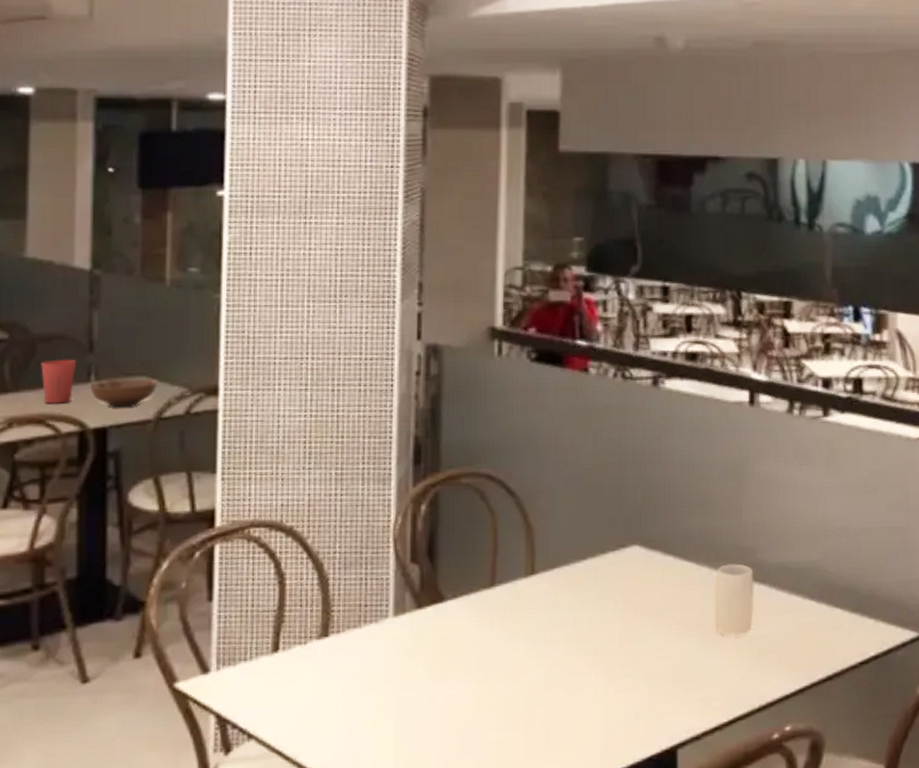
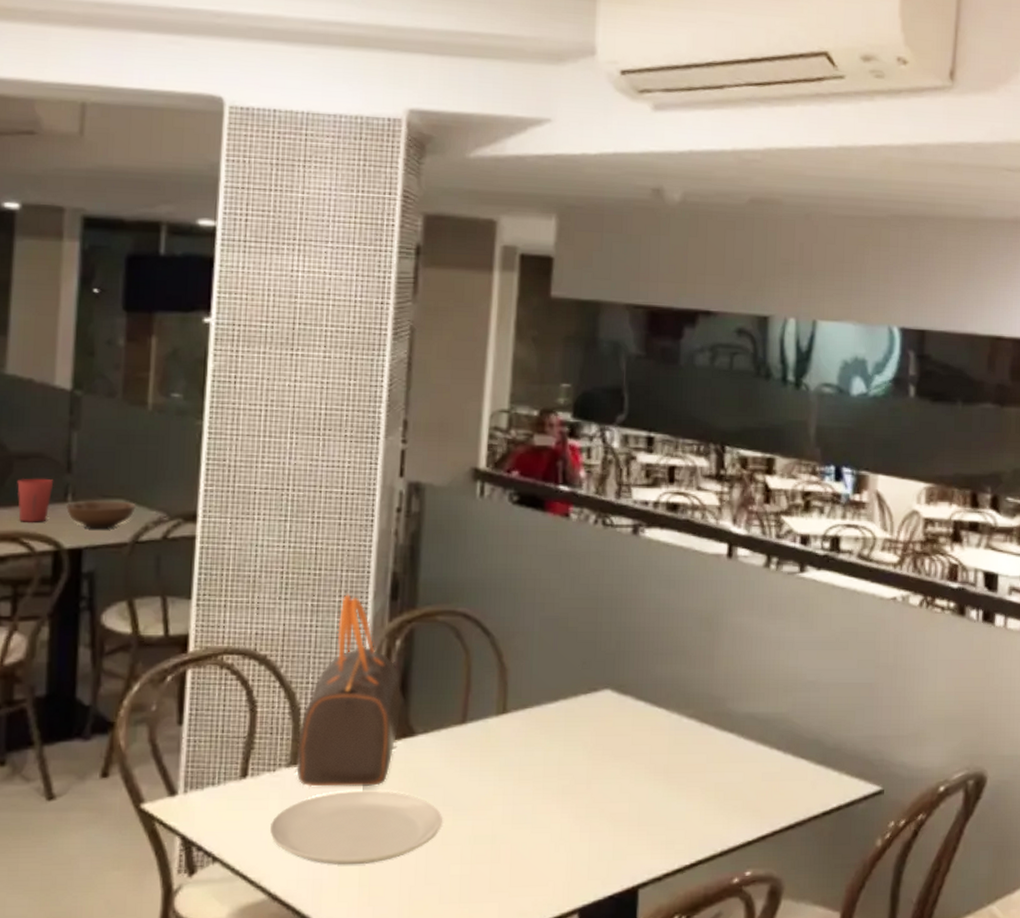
plate: none [303,659,476,737] -> present [269,790,442,864]
handbag: none [326,461,428,658] -> present [296,594,401,787]
cup: present [714,563,754,636] -> none [681,712,723,781]

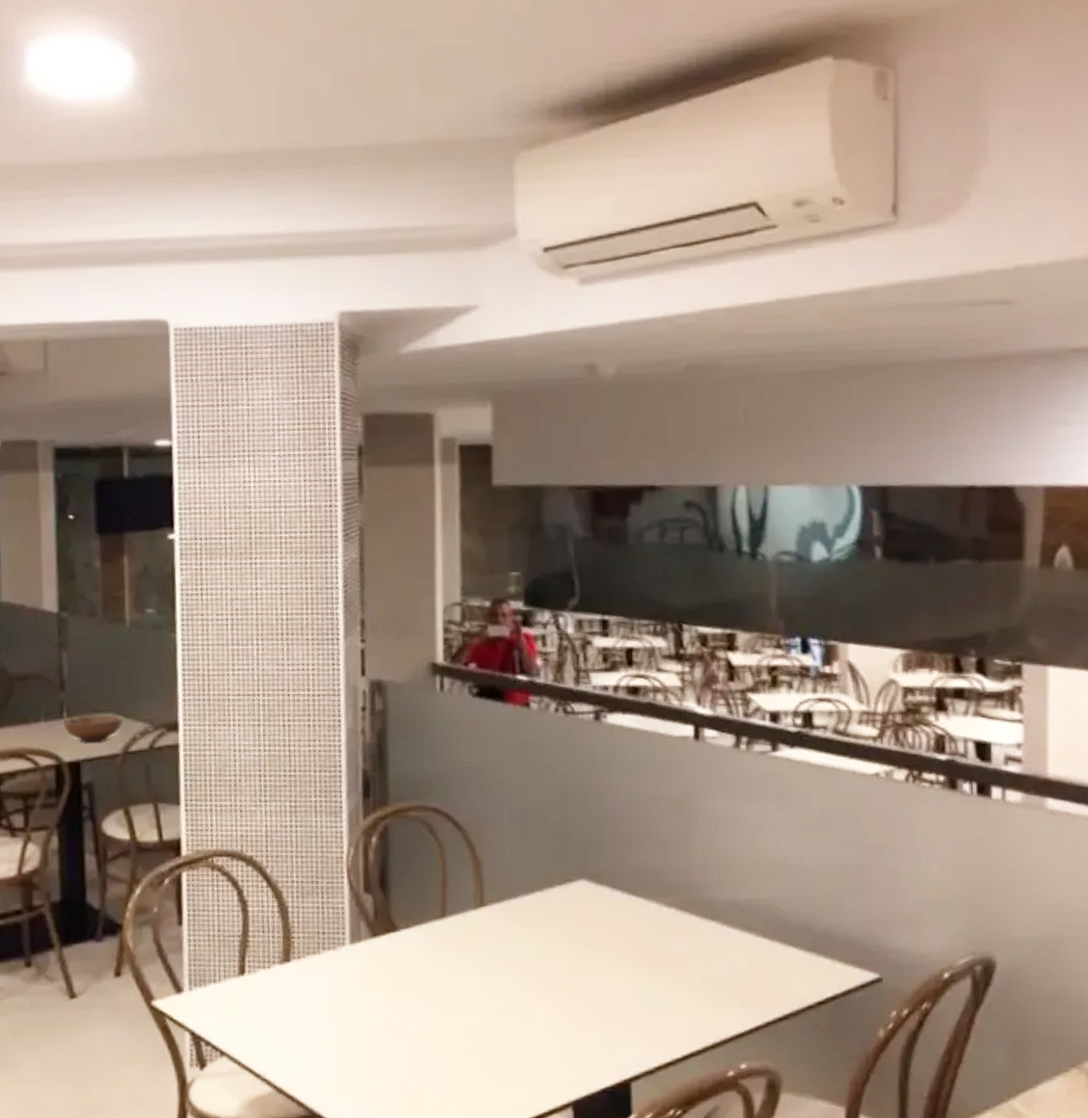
cup: present [17,478,54,523] -> none [19,697,51,740]
plate: present [269,790,442,864] -> none [269,985,431,1058]
handbag: present [296,594,401,787] -> none [288,794,382,983]

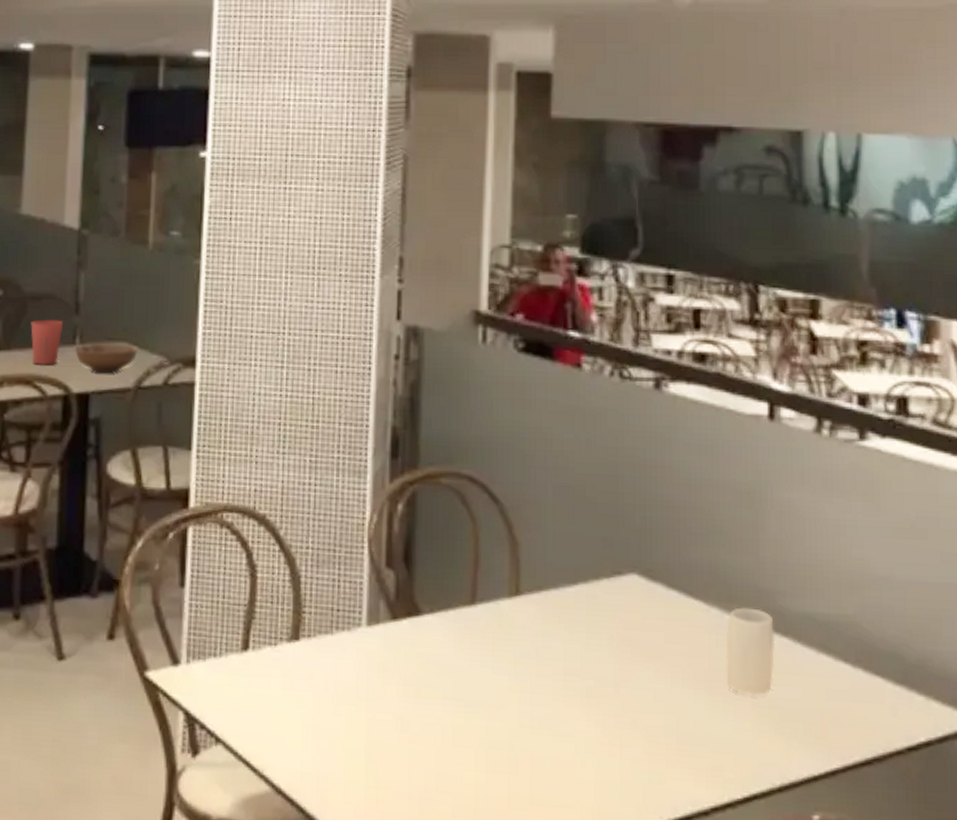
cup: none [19,697,51,740] -> present [31,319,64,366]
cup: none [663,900,705,972] -> present [726,607,775,695]

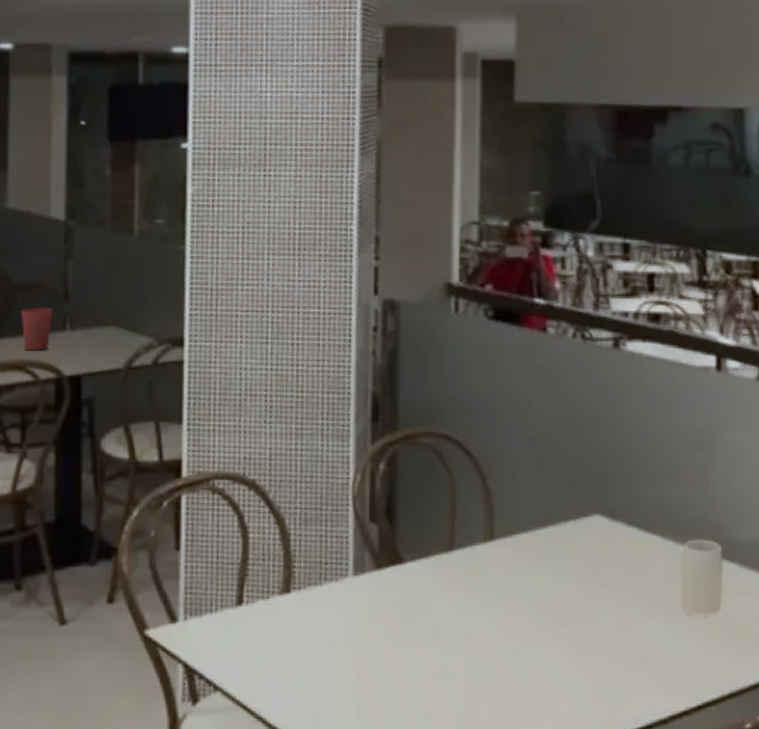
bowl: present [75,343,140,373] -> none [66,327,129,355]

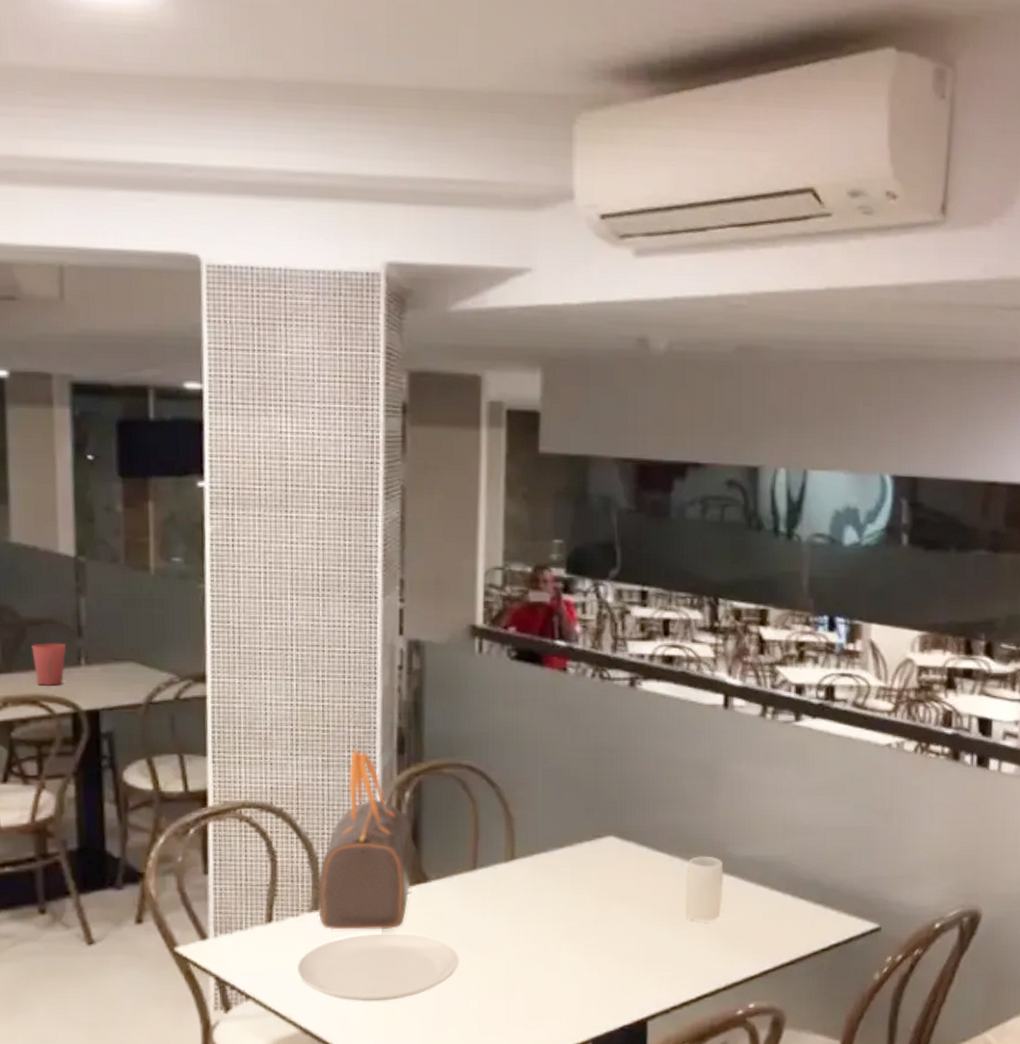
plate: none [266,619,435,697] -> present [296,933,459,1001]
handbag: none [288,417,387,615] -> present [317,749,413,930]

